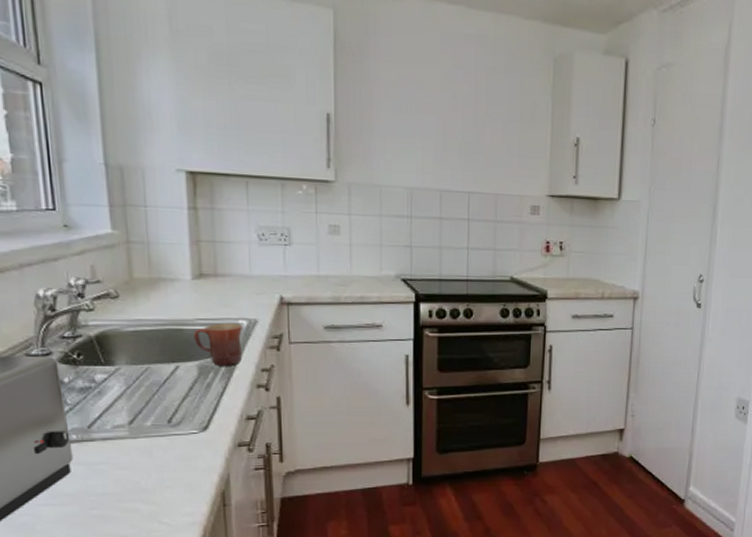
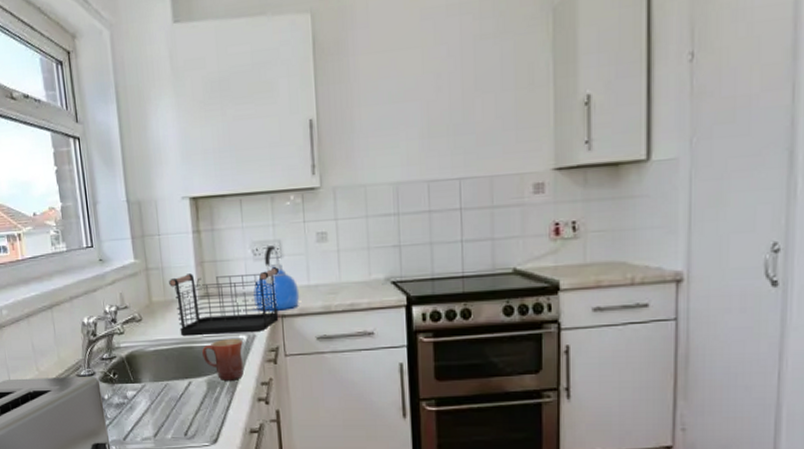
dish rack: none [156,252,288,318] -> present [169,267,280,335]
kettle: none [256,232,308,298] -> present [253,245,300,311]

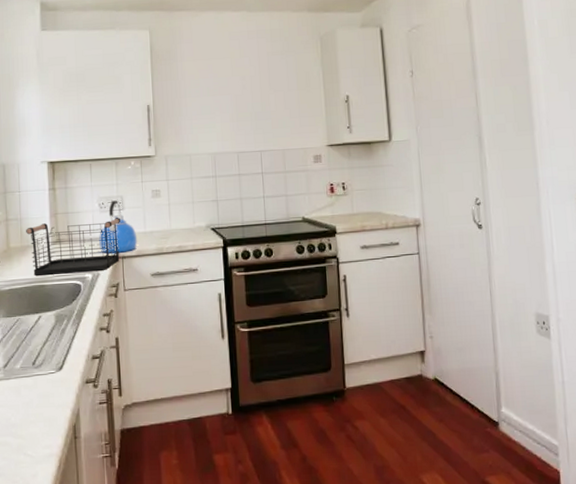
mug: present [202,339,245,381] -> none [52,277,89,314]

